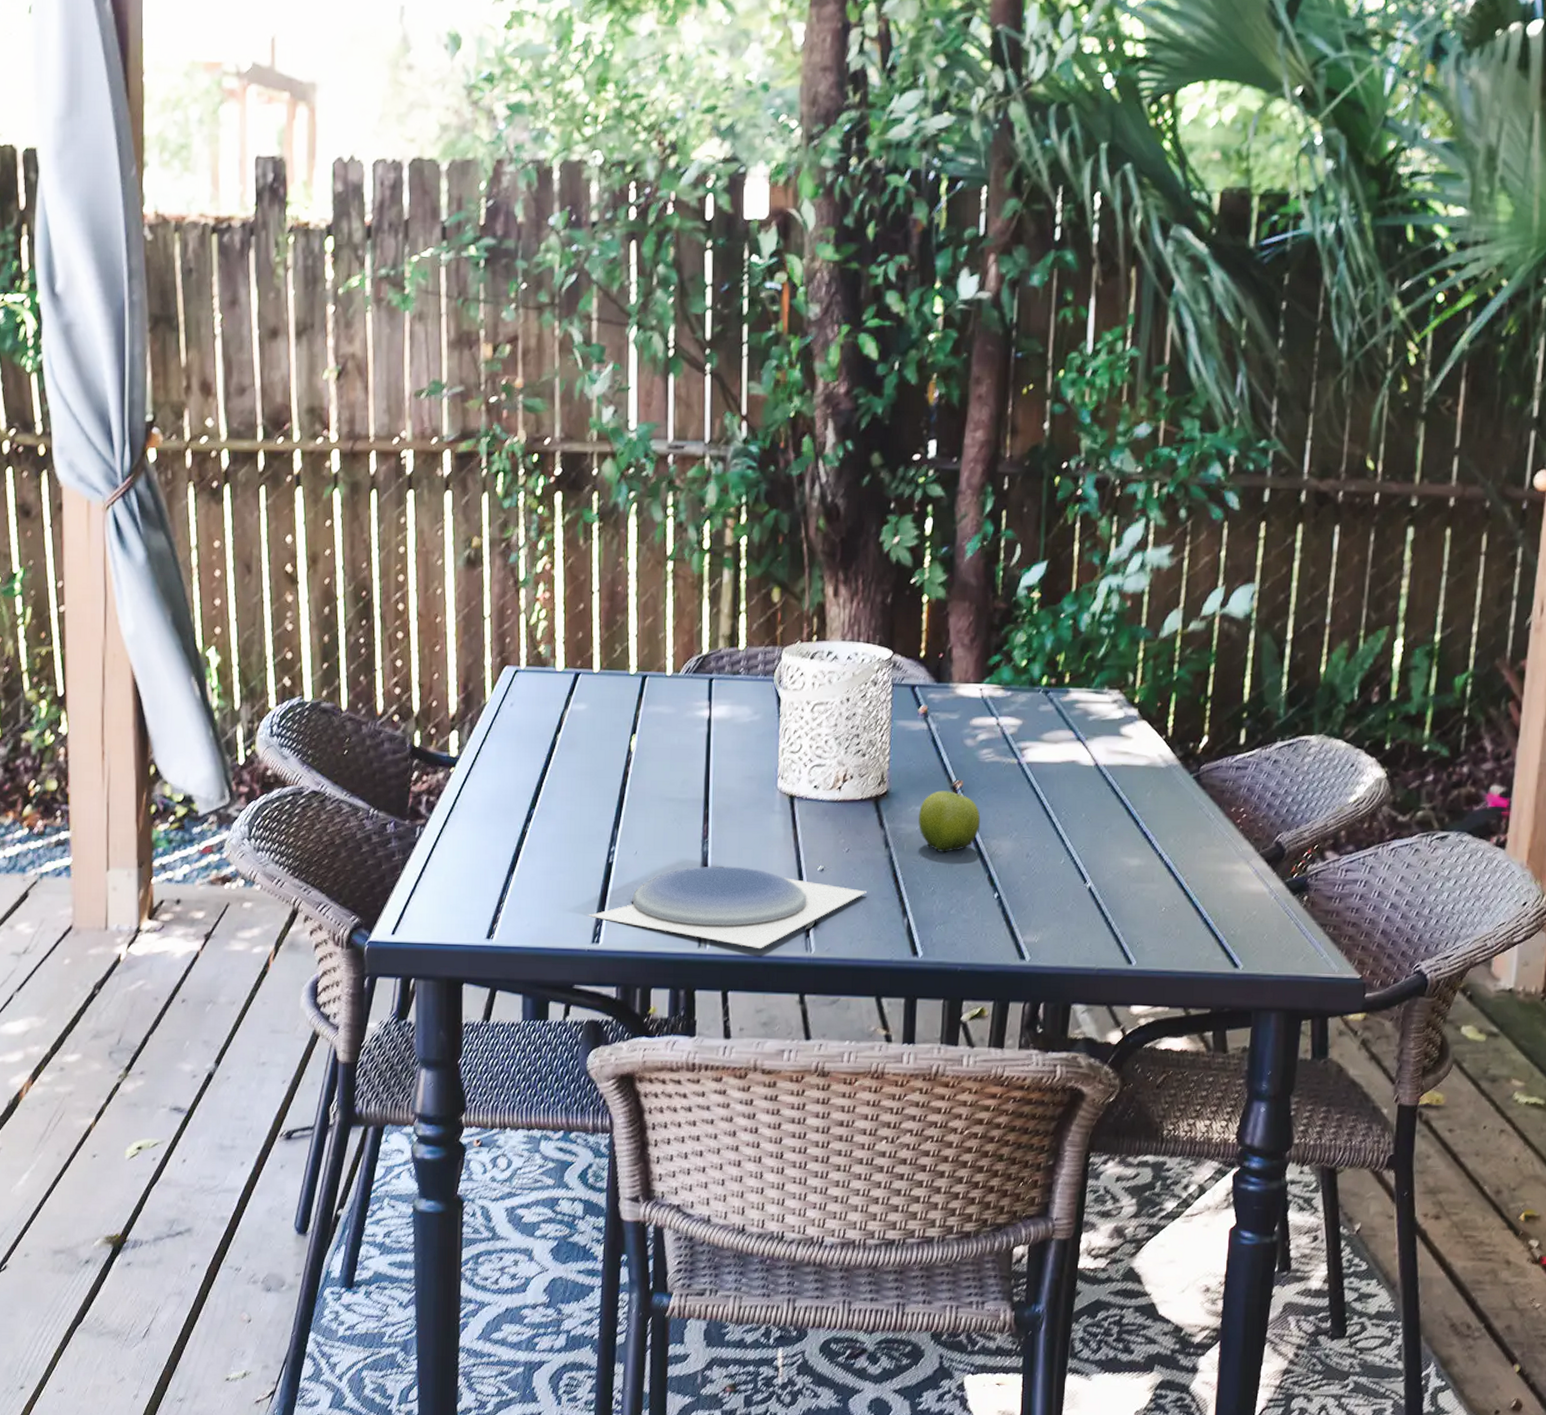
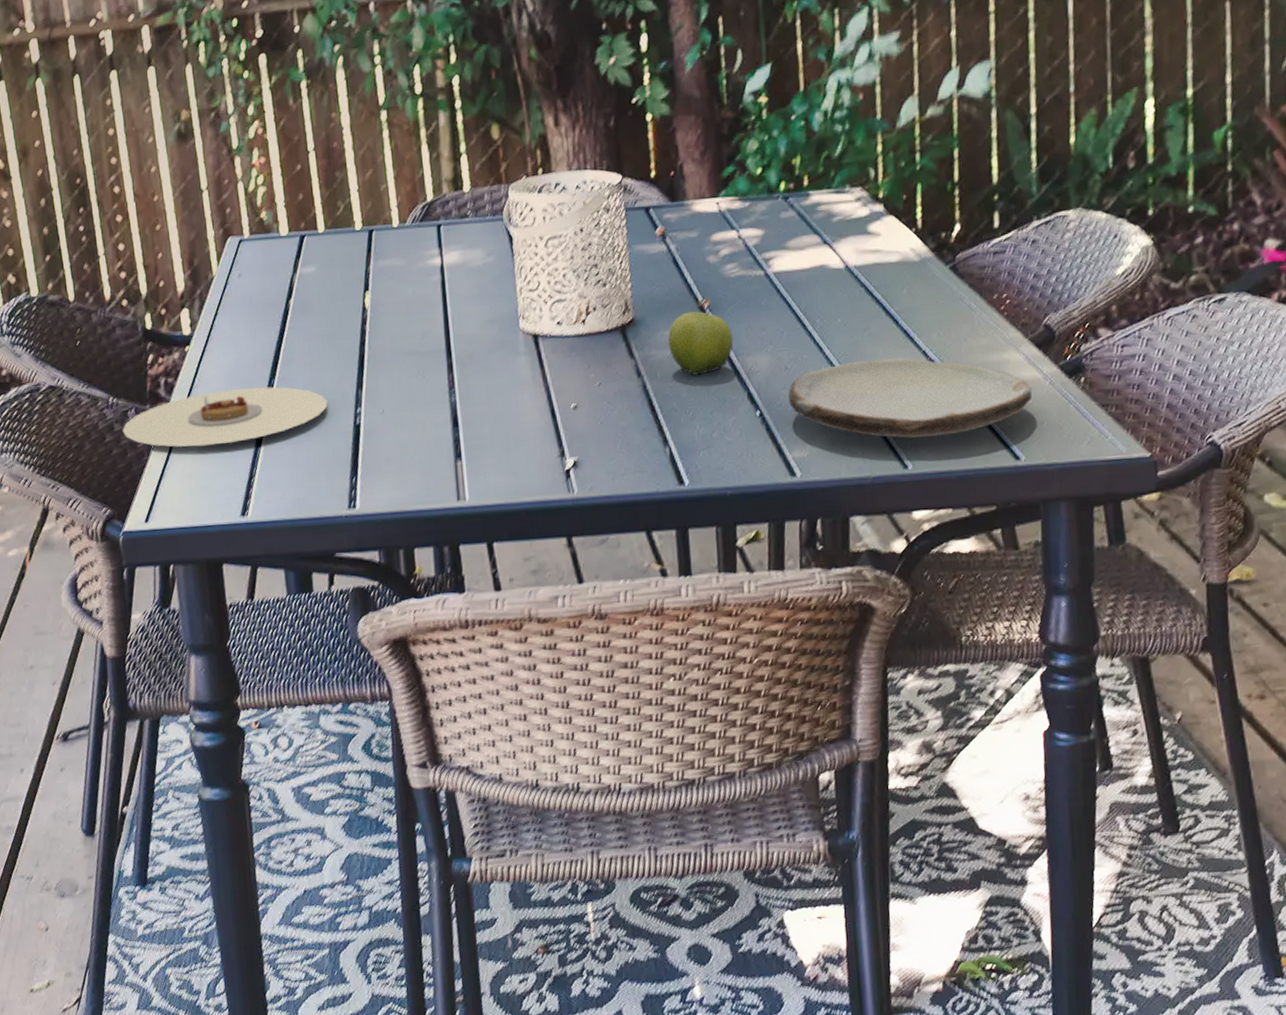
plate: none [379,814,583,867] -> present [122,386,328,447]
plate: present [587,866,867,948] -> none [340,413,624,495]
plate: none [1026,856,1258,937] -> present [788,359,1033,439]

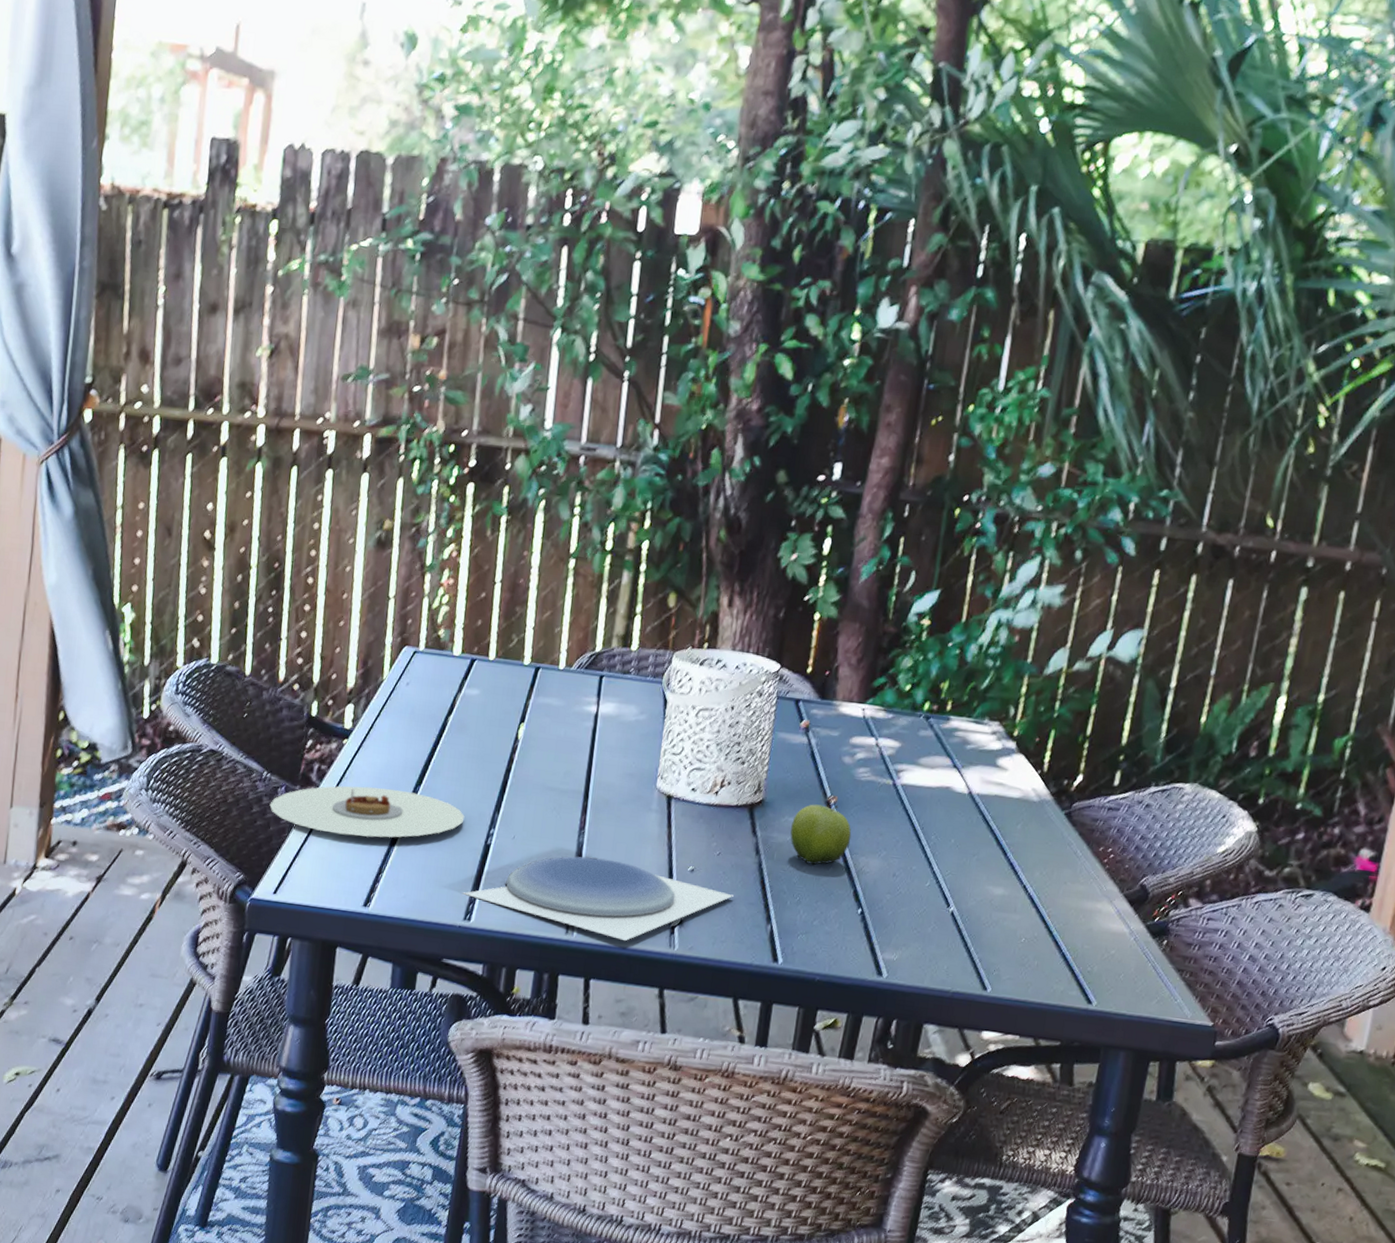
plate: none [340,413,624,495] -> present [461,856,734,941]
plate: present [788,359,1033,439] -> none [890,881,1117,968]

